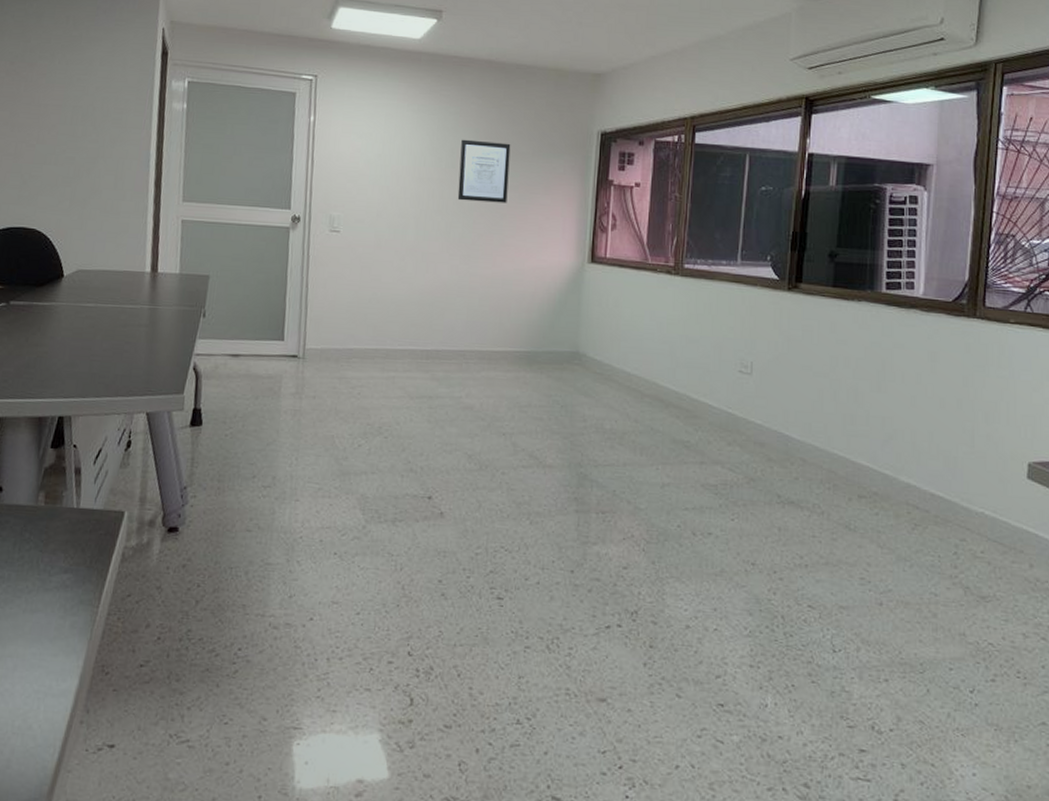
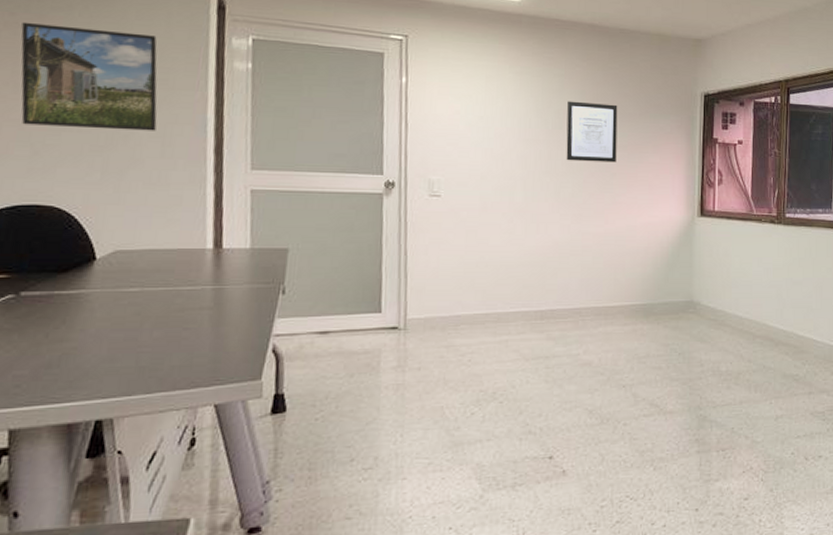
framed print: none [15,70,115,165] -> present [21,21,157,131]

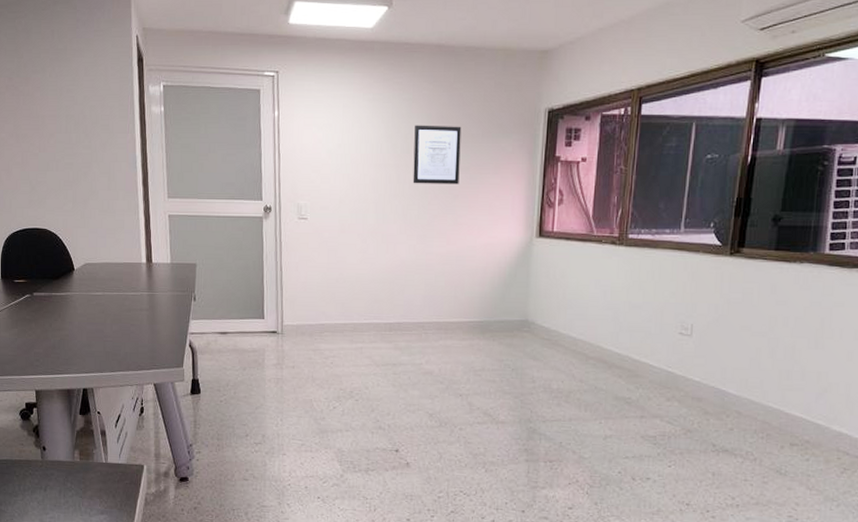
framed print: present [21,21,157,131] -> none [16,84,104,168]

